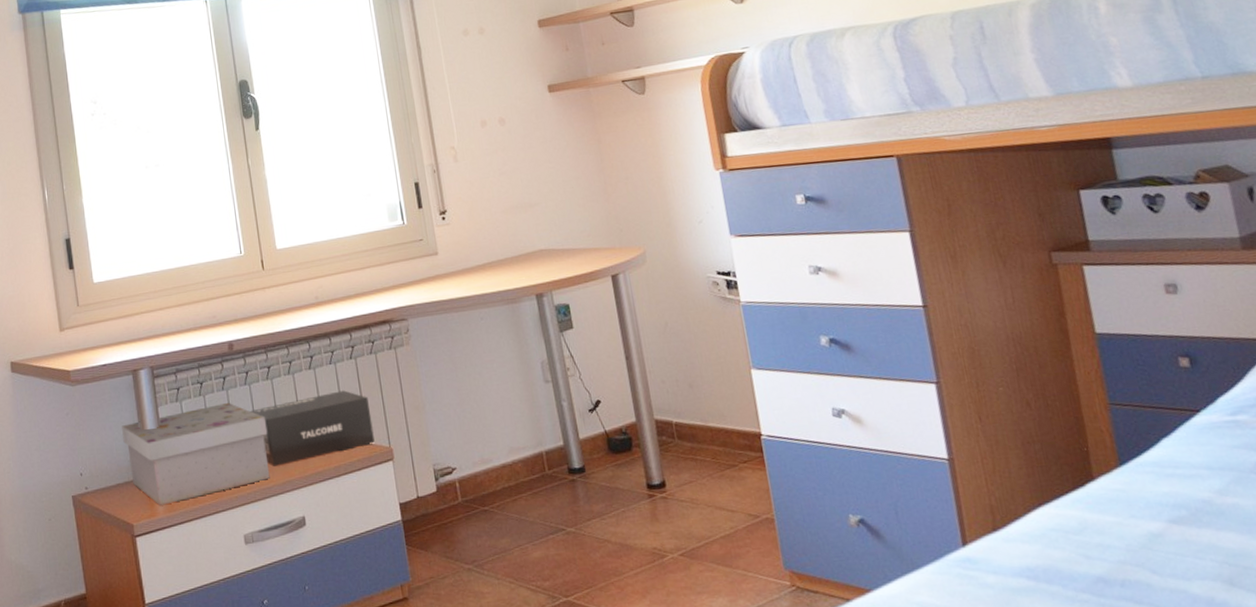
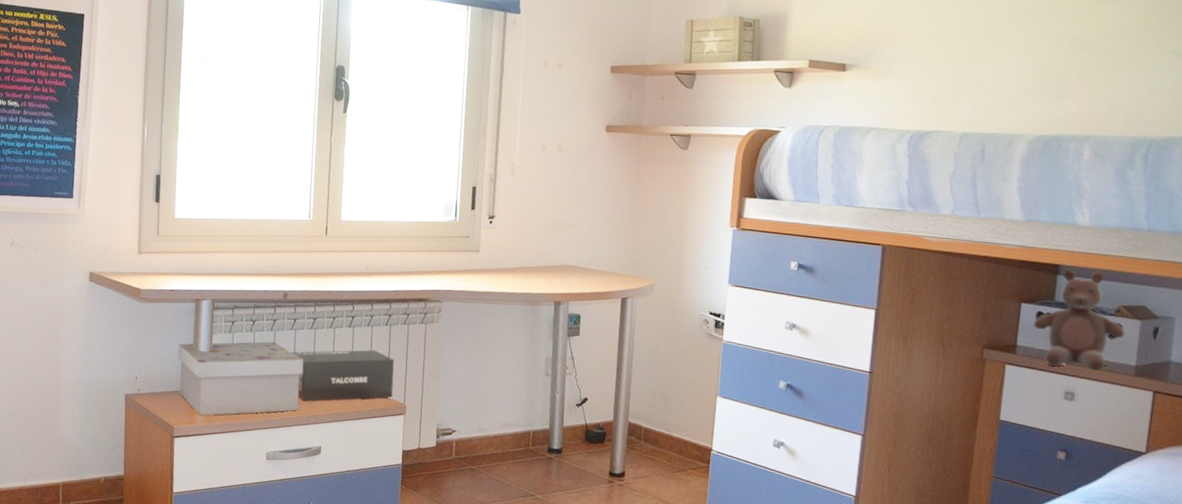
teddy bear: none [1100,135,1215,257] -> present [1033,269,1125,372]

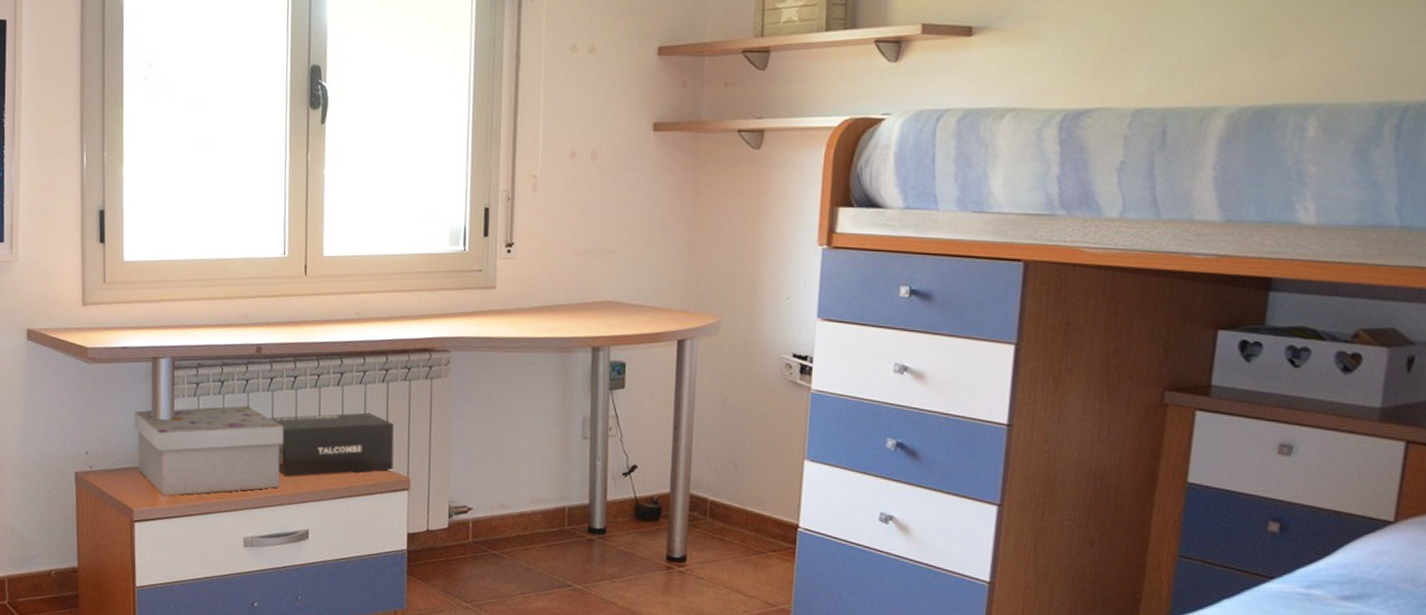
teddy bear: present [1033,269,1125,372] -> none [1234,283,1366,417]

